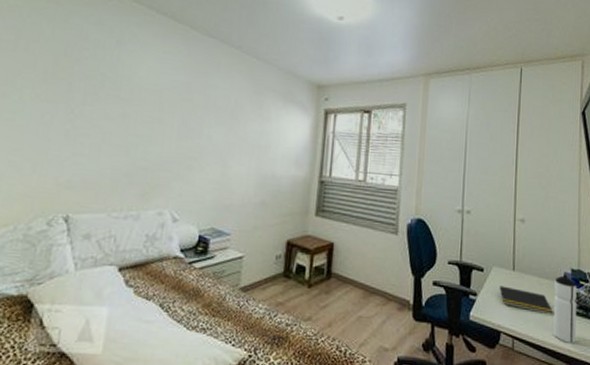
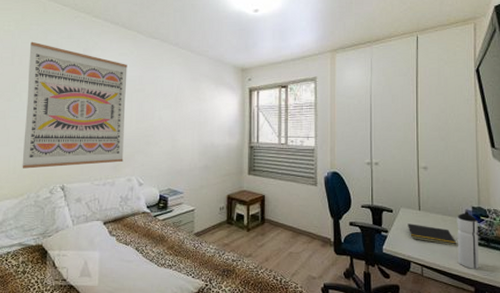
wall art: none [11,23,173,191] -> present [22,41,127,169]

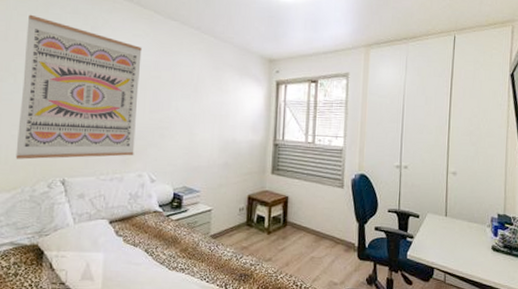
notepad: present [408,223,457,246] -> none [433,229,481,254]
water bottle: present [457,211,480,269] -> none [481,218,502,276]

